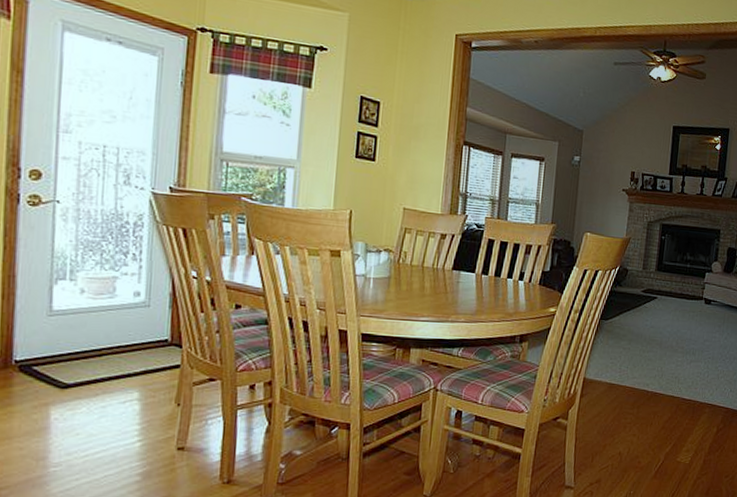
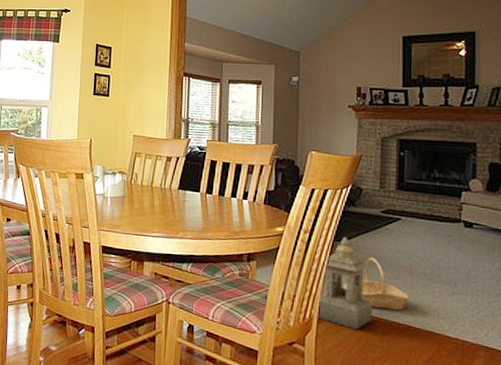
lantern: none [579,315,629,400] -> present [315,237,373,329]
basket: none [605,333,657,379] -> present [343,257,408,310]

